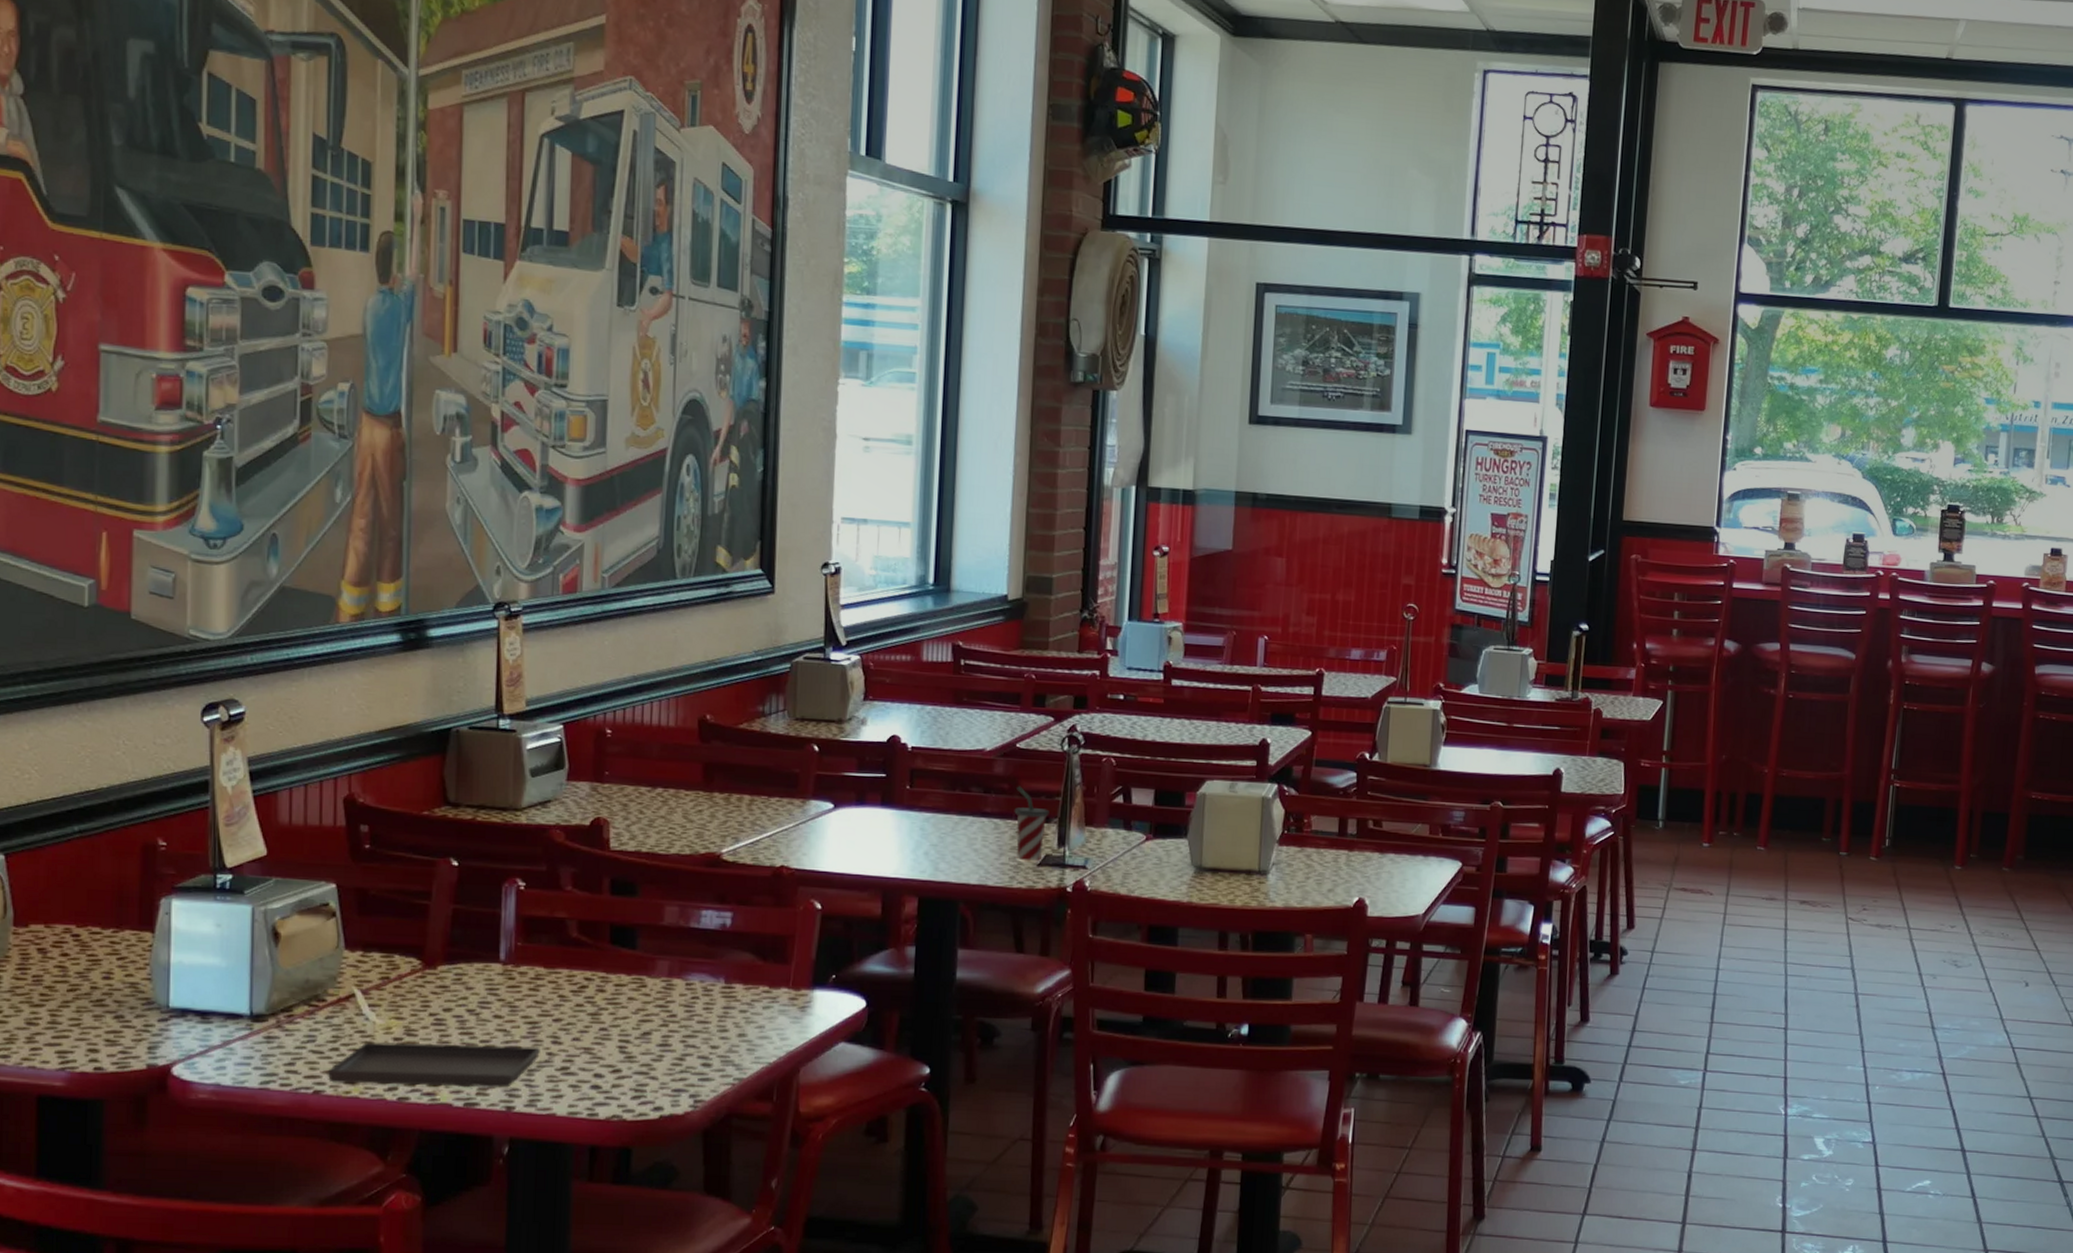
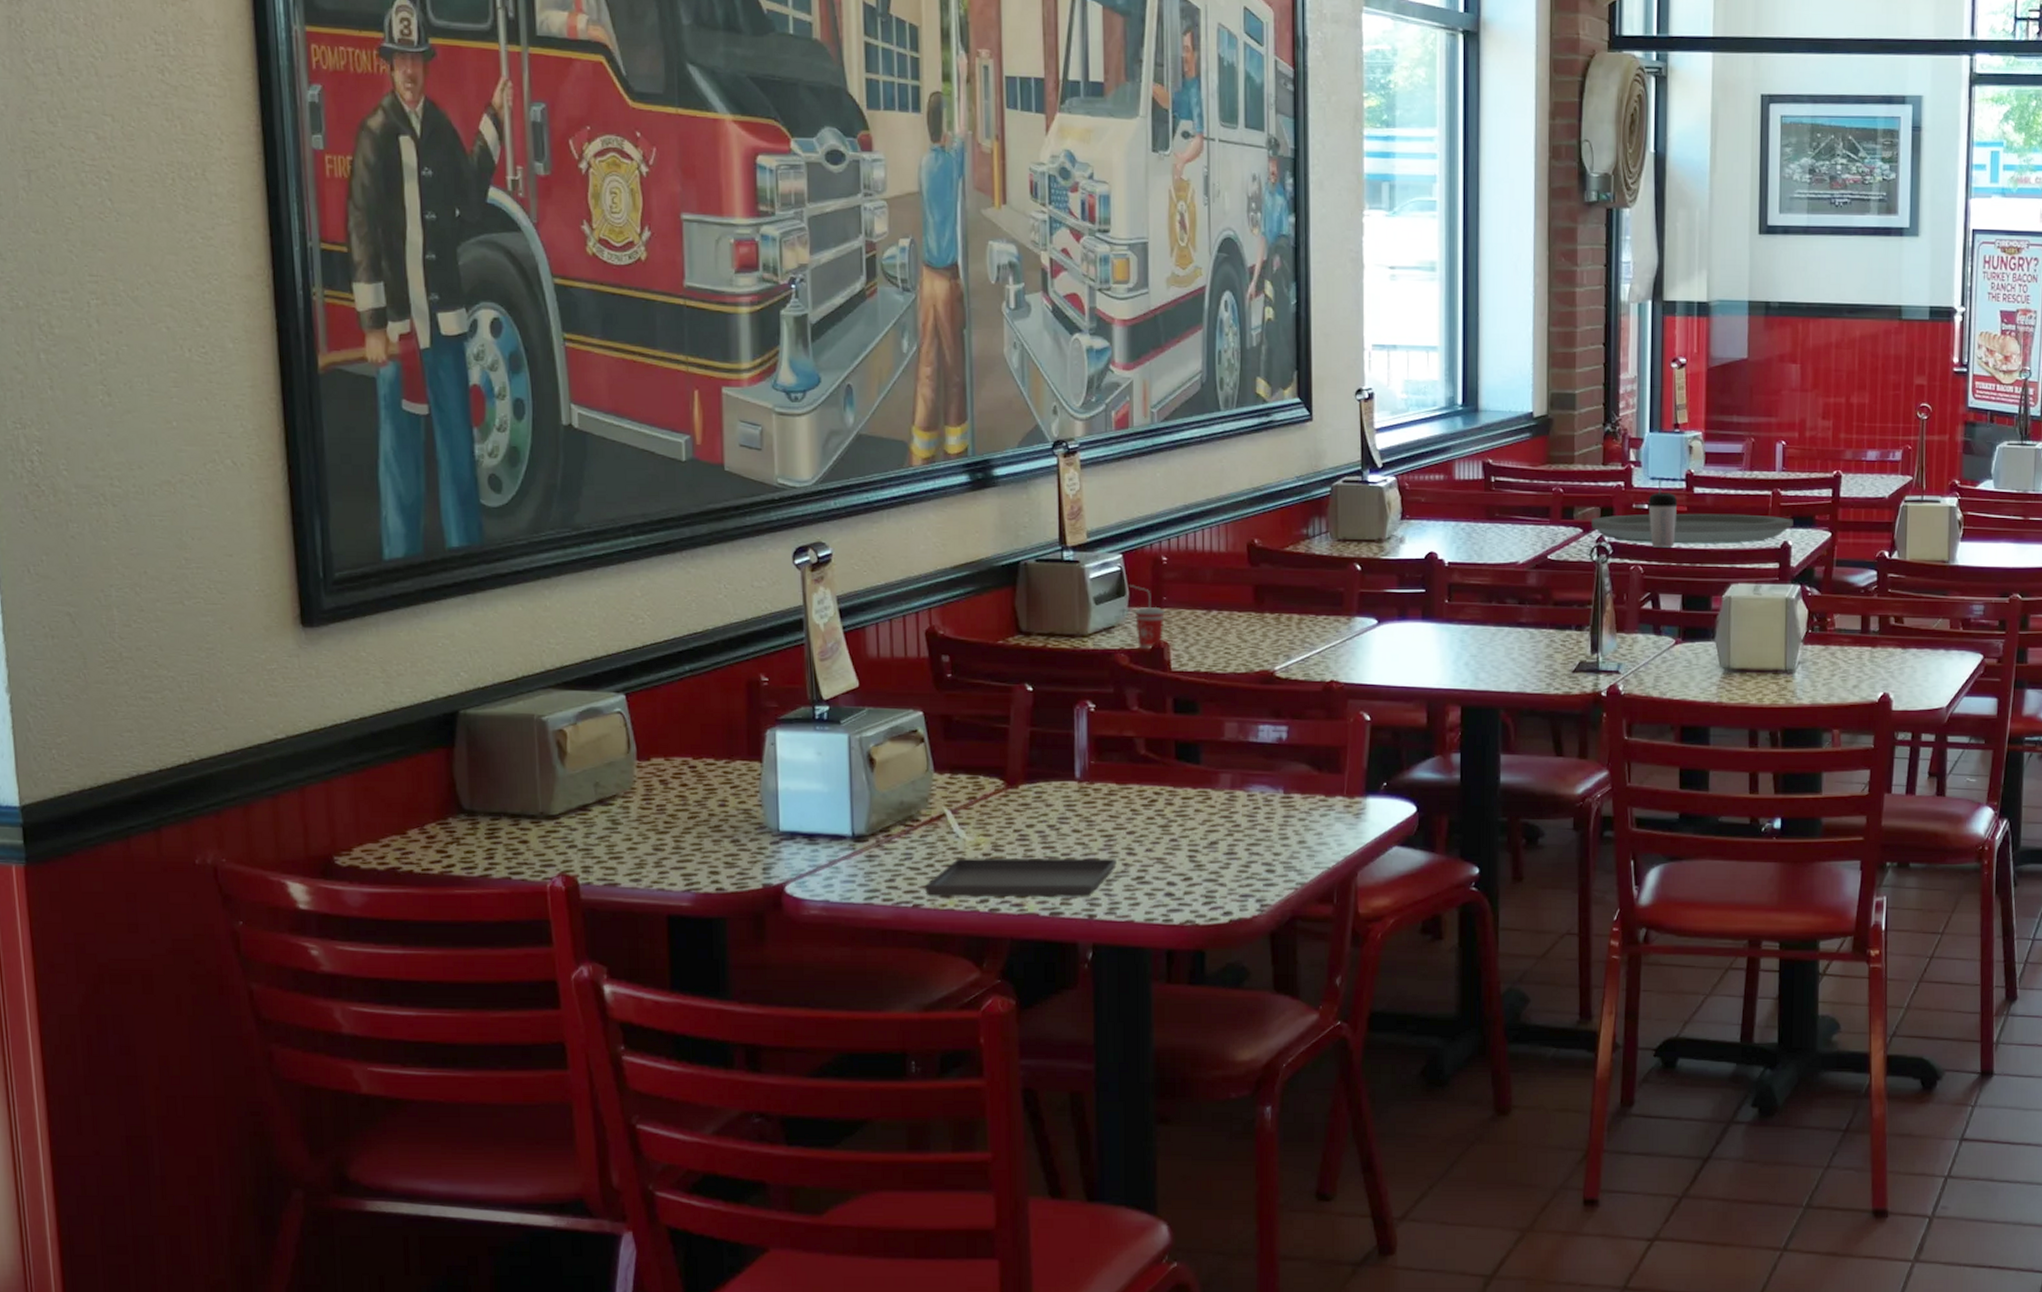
beverage cup: none [568,757,606,830] -> present [1128,585,1165,653]
beverage cup: present [1014,786,1050,862] -> none [1548,596,1582,668]
tray: none [1063,704,1273,739] -> present [1591,513,1793,544]
beverage cup: none [1123,669,1155,741] -> present [1648,478,1678,548]

